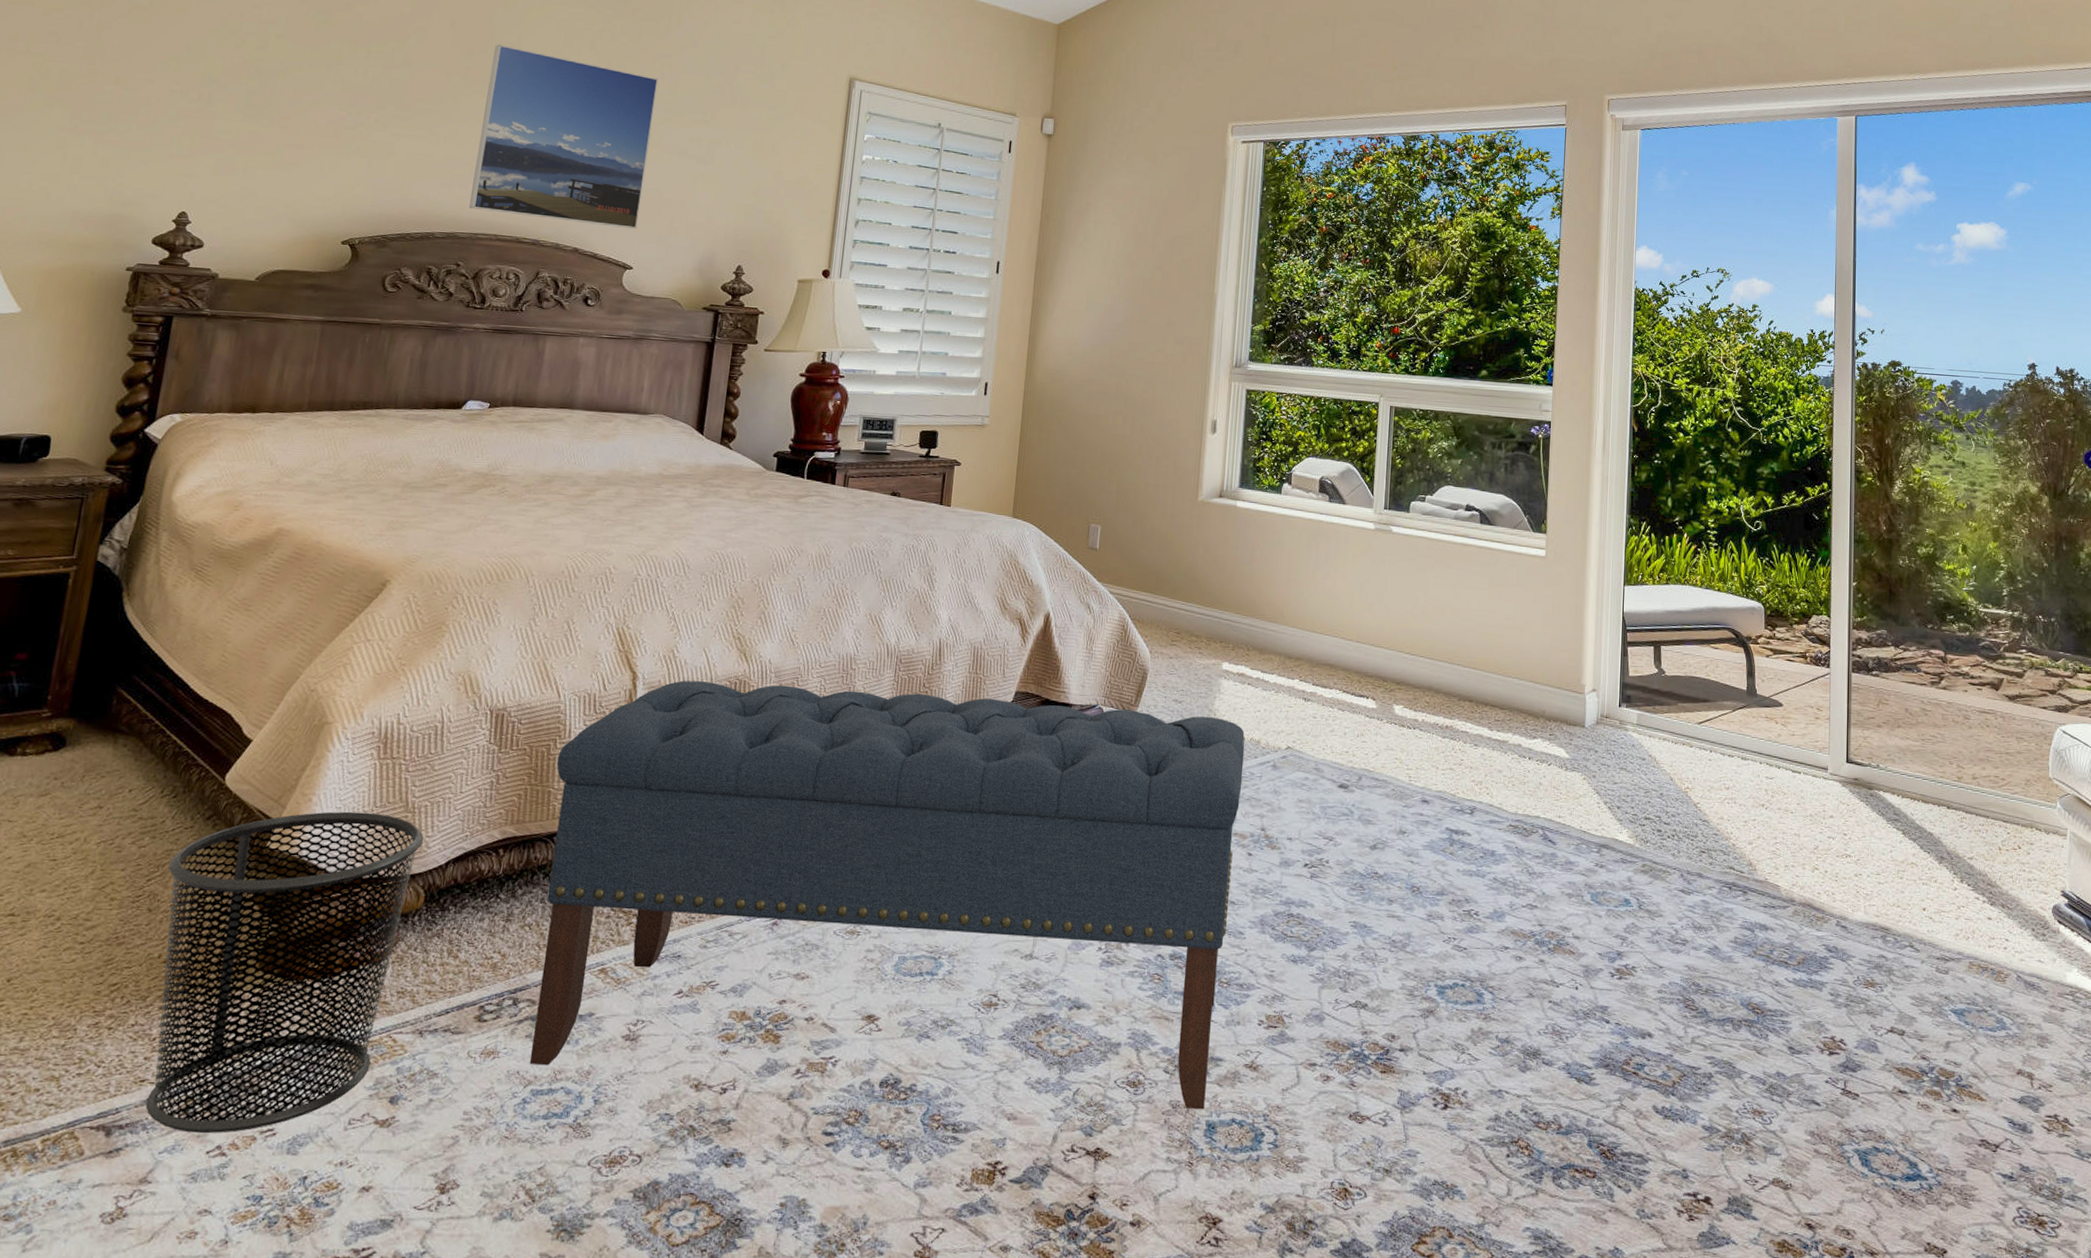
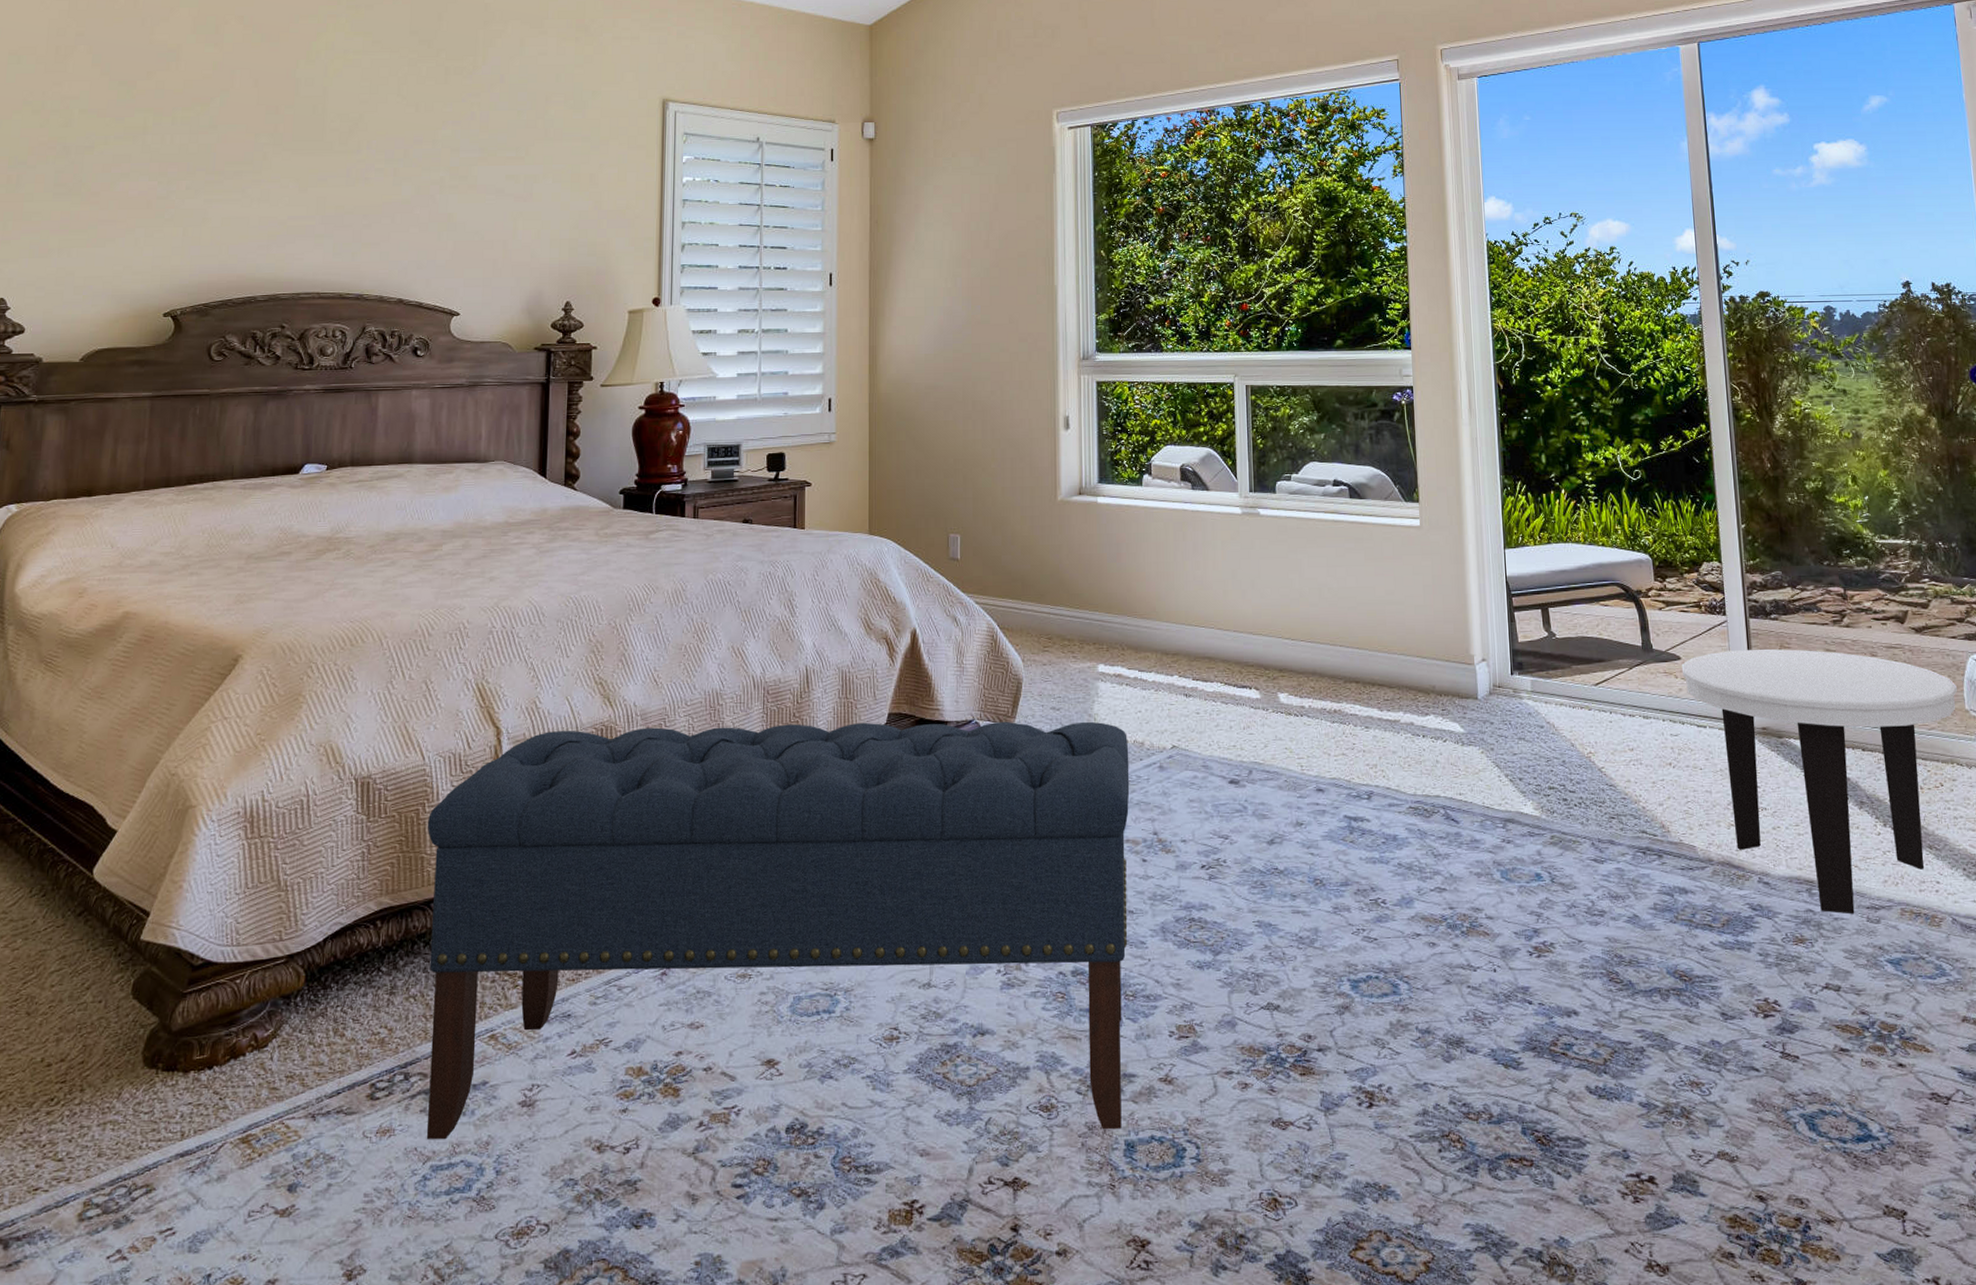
waste bin: present [145,811,424,1134] -> none [41,894,299,1239]
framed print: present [469,45,659,230] -> none [289,99,469,275]
side table: none [1782,701,2044,964] -> present [1681,648,1958,915]

